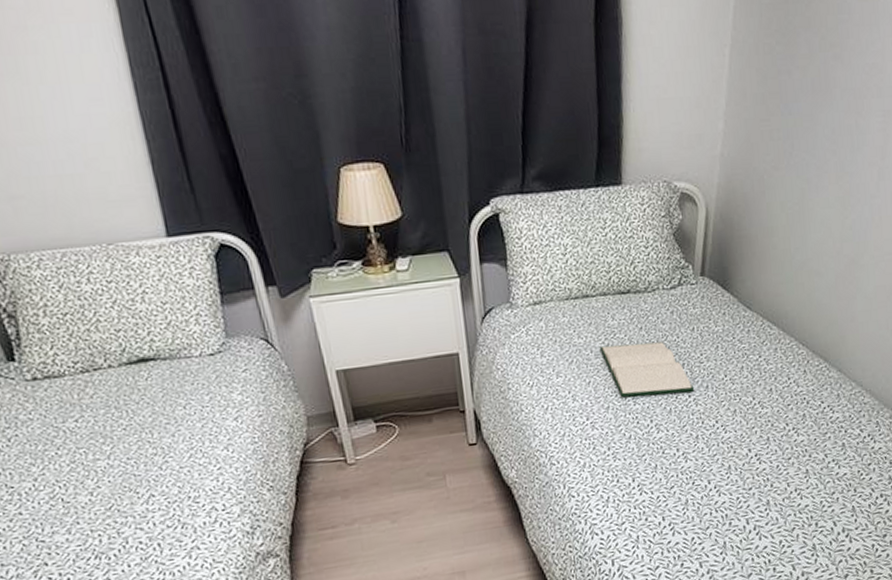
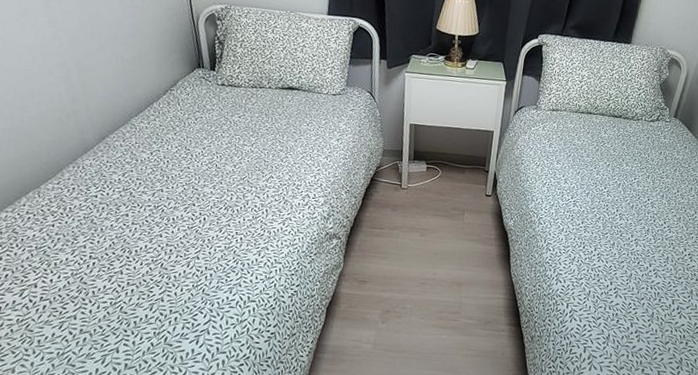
hardback book: present [599,341,695,398] -> none [591,149,653,197]

